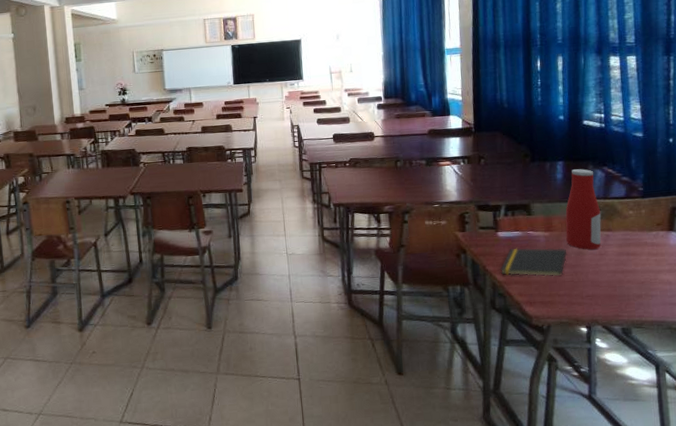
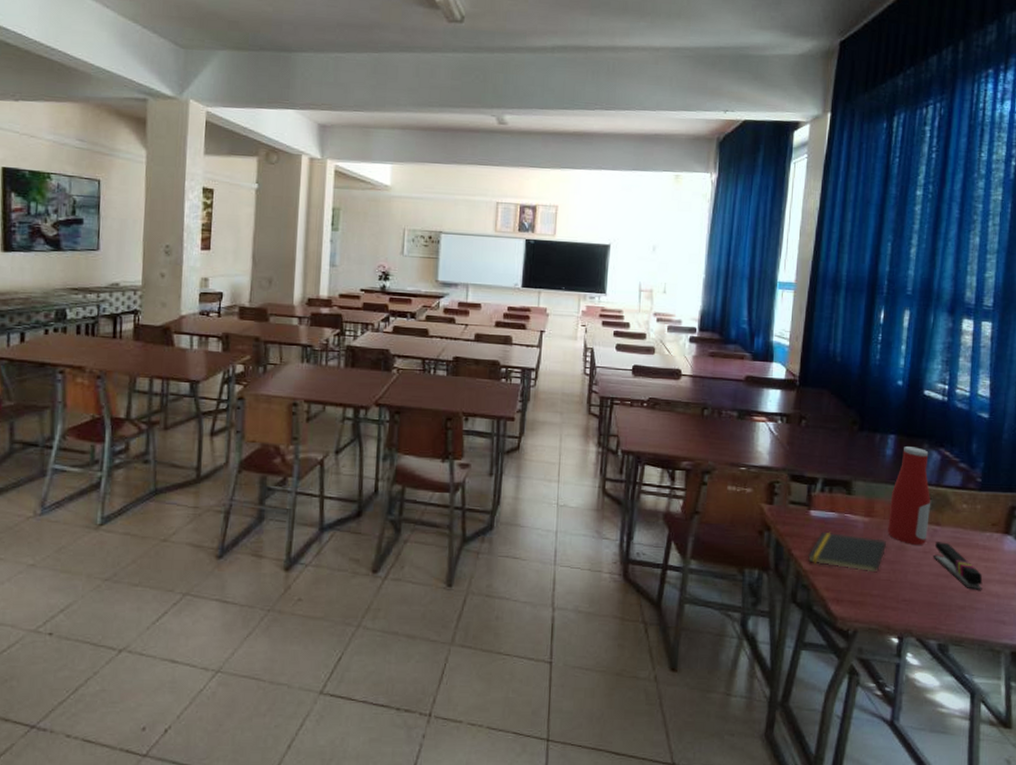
stapler: none [608,244,655,281] -> present [932,542,983,591]

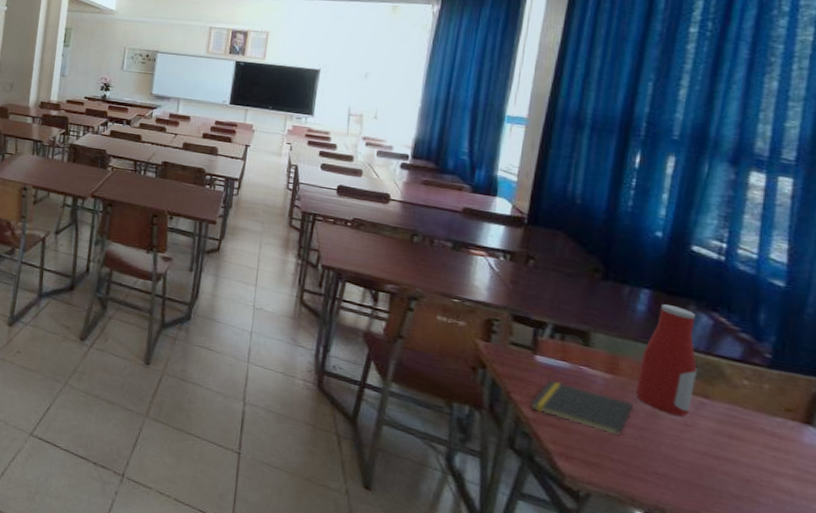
stapler: present [932,542,983,591] -> none [697,416,770,484]

